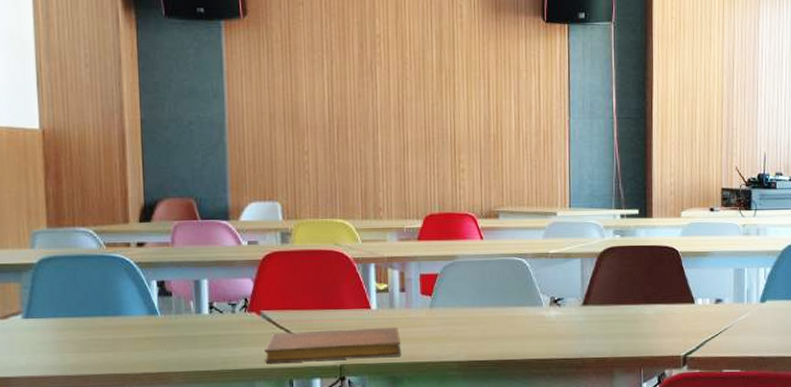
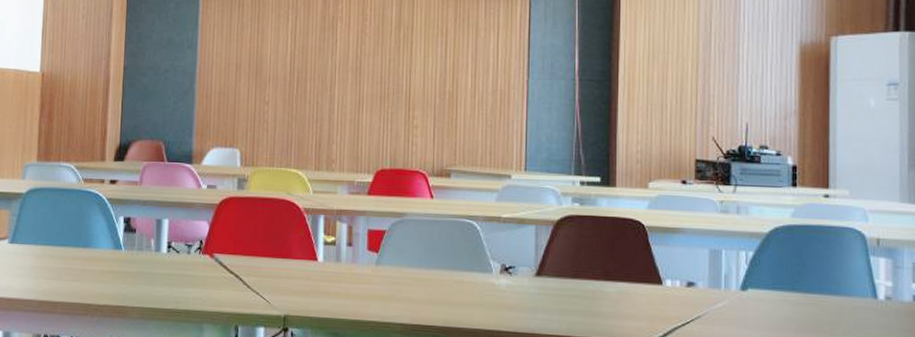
notebook: present [264,326,402,363] -> none [214,277,345,312]

